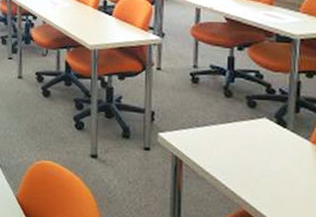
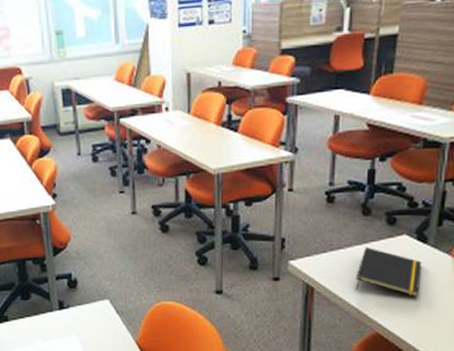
notepad: none [221,126,283,179] -> present [355,247,422,297]

